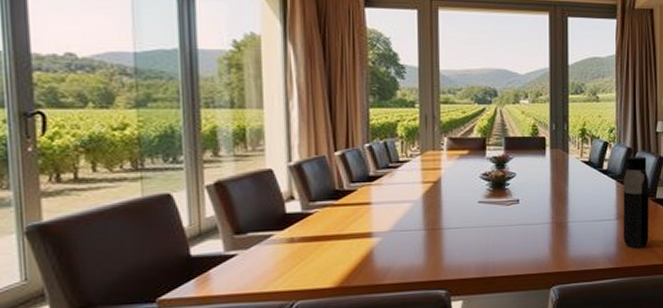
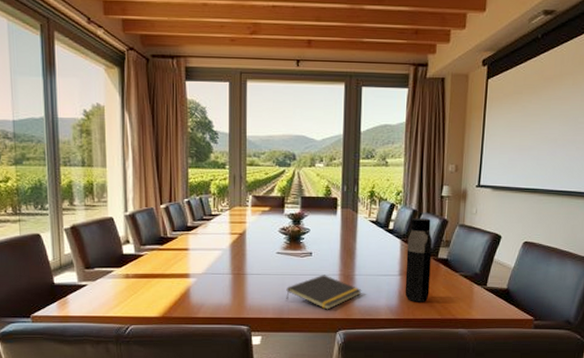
notepad: none [491,224,577,264] -> present [286,275,362,310]

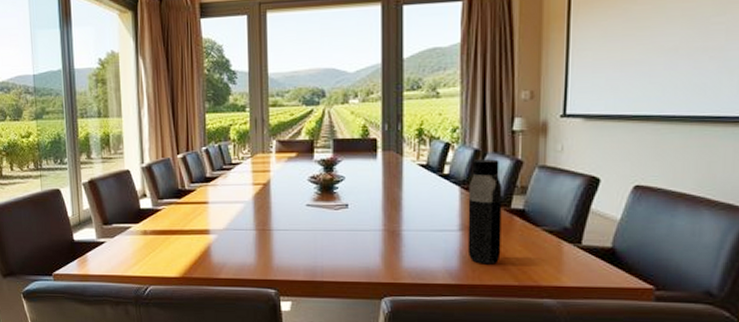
notepad: present [286,275,362,310] -> none [319,230,412,272]

